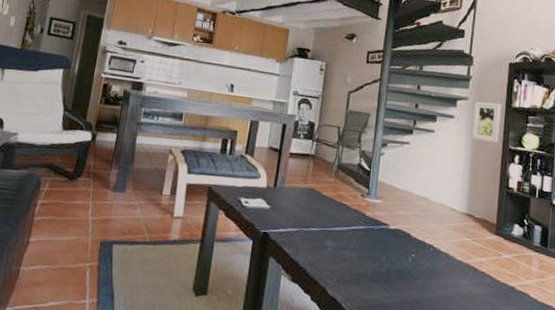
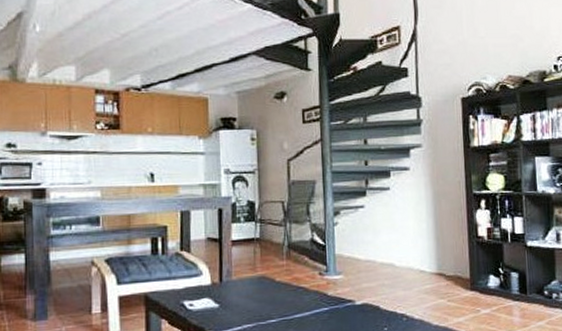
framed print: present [471,101,501,143] -> none [430,146,461,190]

